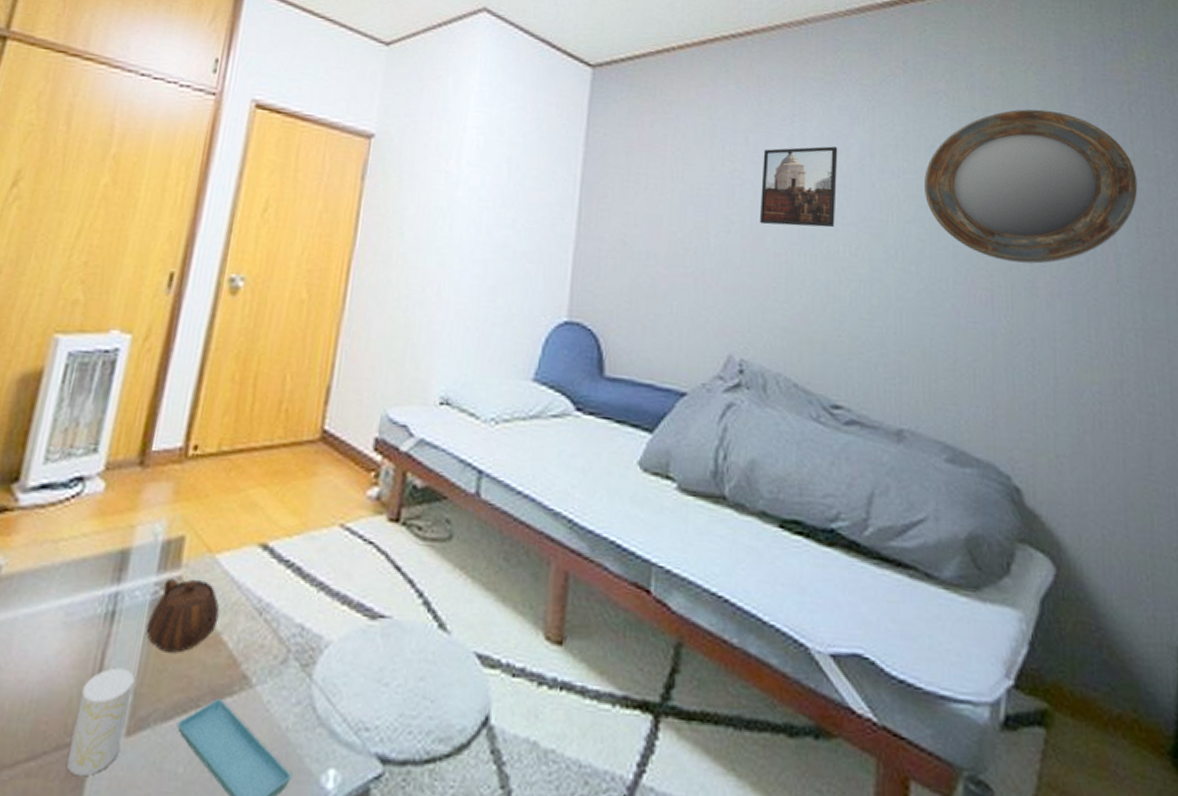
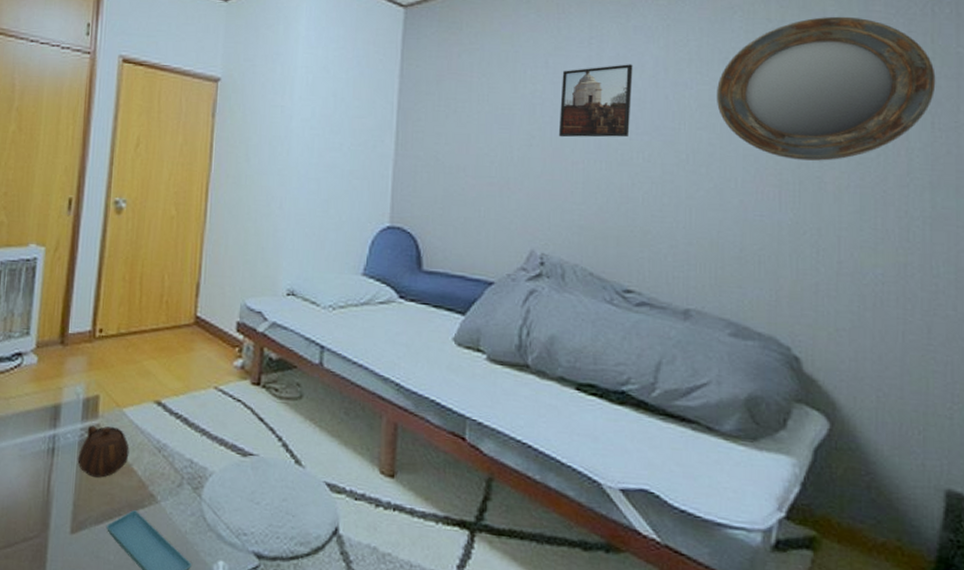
cup: present [66,667,135,777] -> none [32,487,73,560]

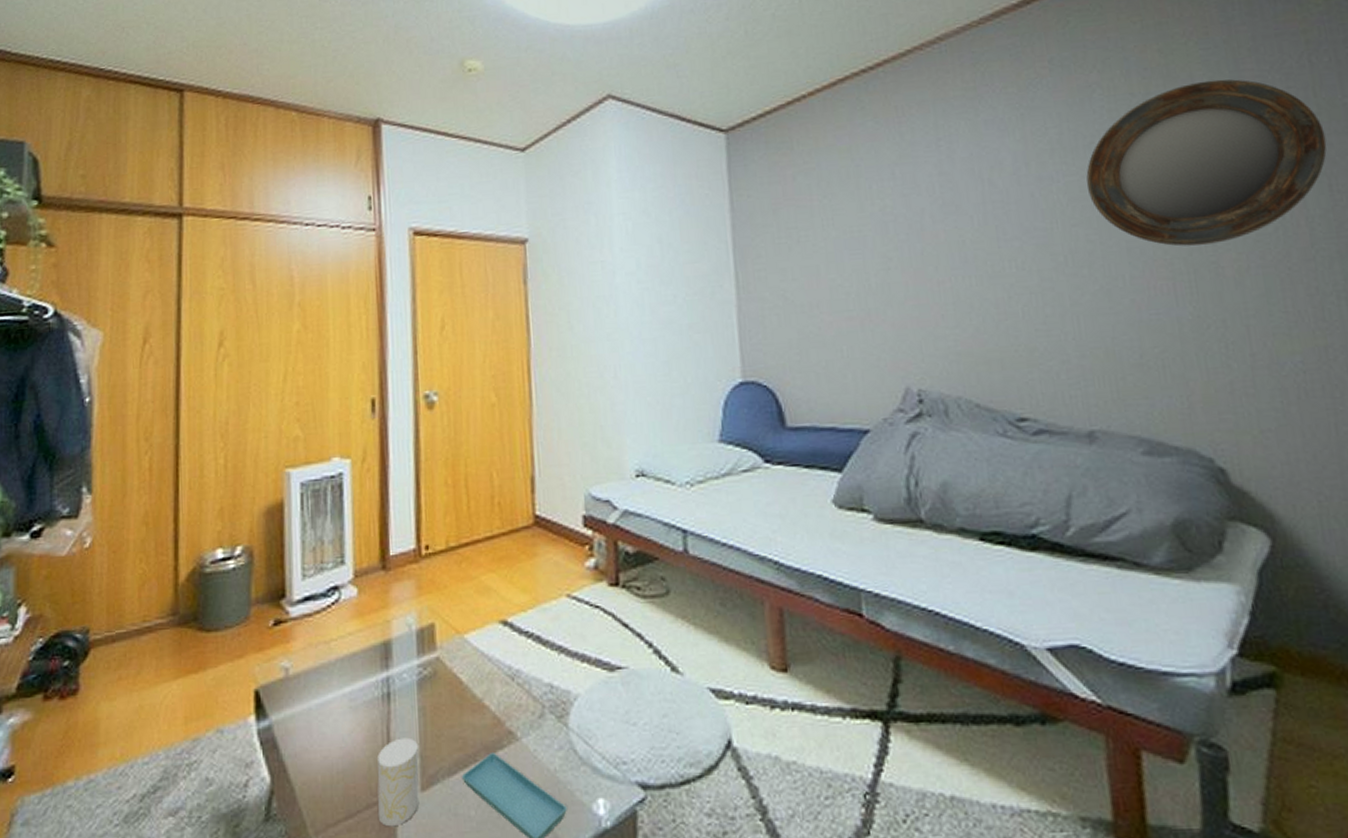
cup: none [32,487,73,560] -> present [377,737,420,827]
teapot: present [77,425,130,478] -> none [418,658,478,721]
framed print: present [559,64,633,138] -> none [912,163,997,255]

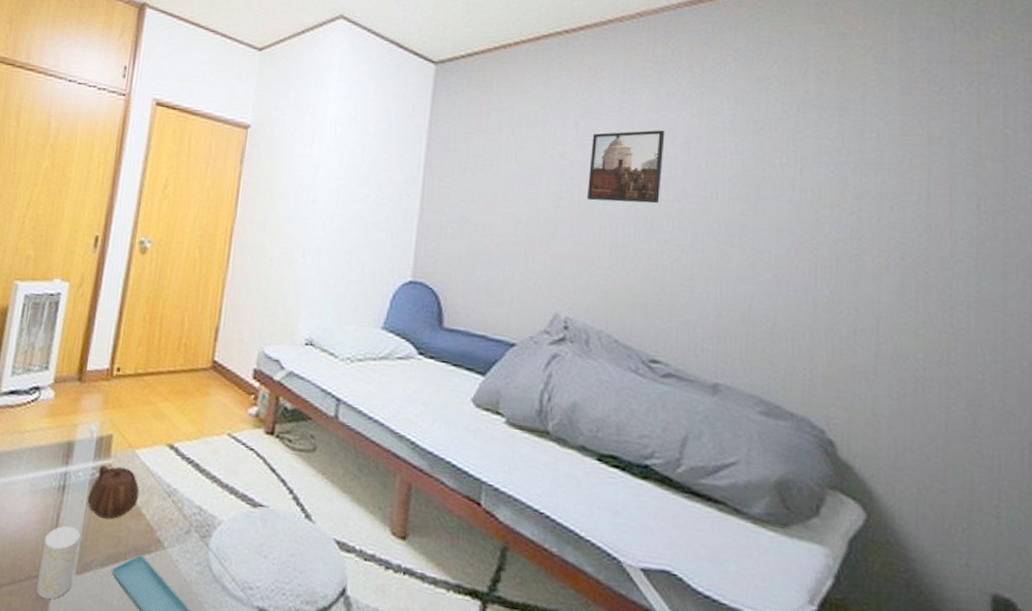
teapot: none [418,658,478,721] -> present [87,465,140,519]
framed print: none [912,163,997,255] -> present [587,130,665,204]
home mirror: present [1086,79,1327,247] -> none [751,91,982,239]

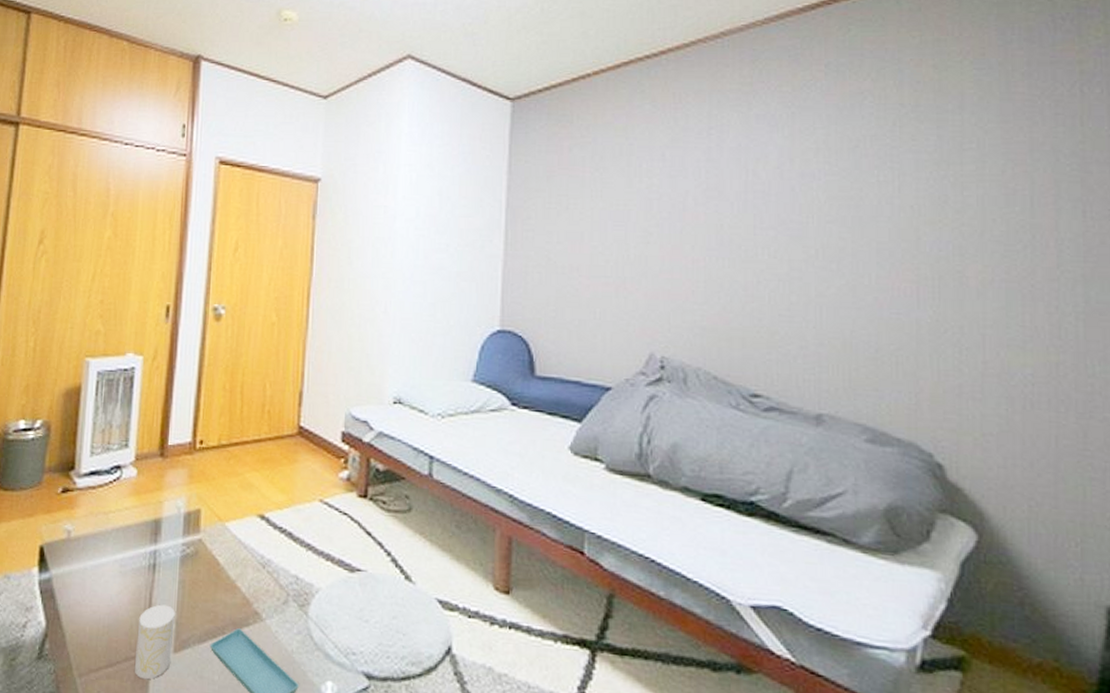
teapot: present [87,465,140,519] -> none [179,540,233,595]
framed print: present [587,130,665,204] -> none [678,155,756,234]

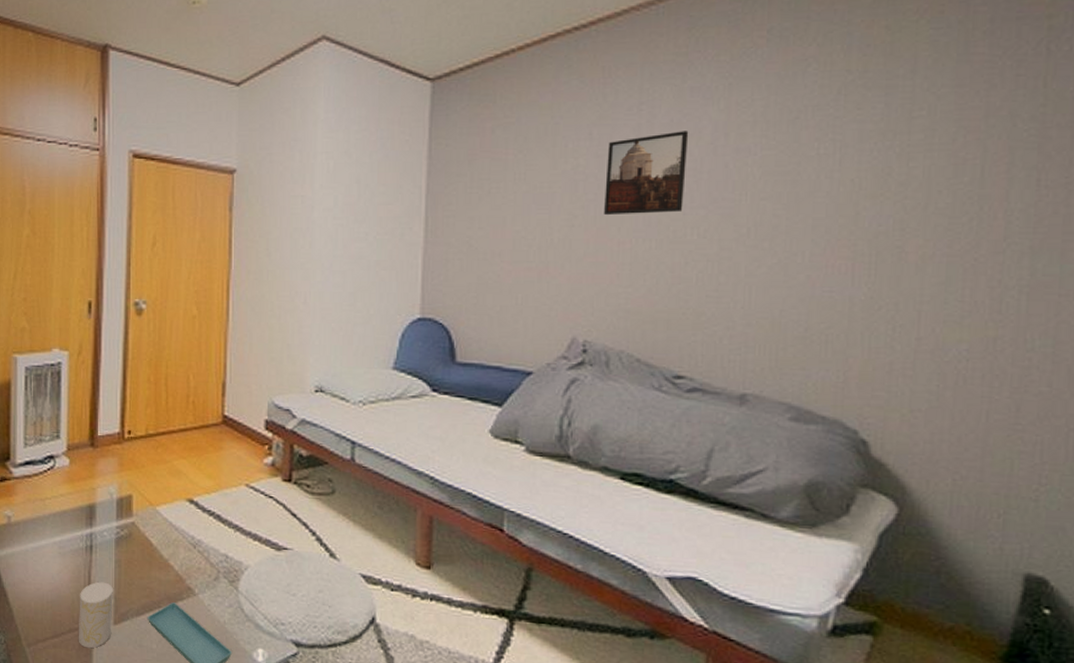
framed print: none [678,155,756,234] -> present [604,131,689,216]

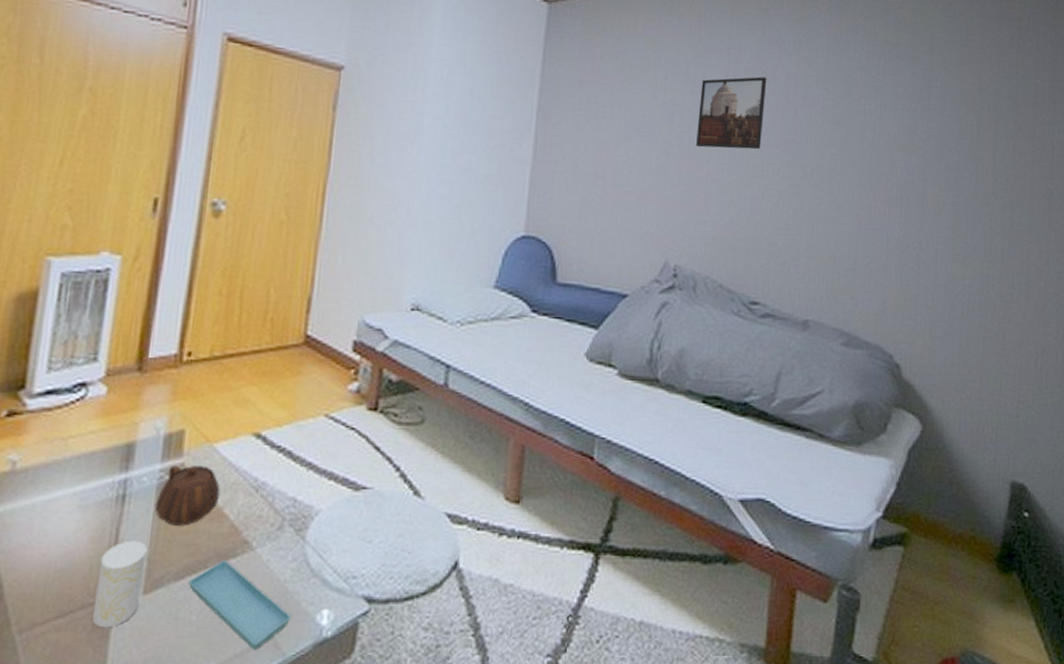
teapot: none [115,523,165,573] -> present [154,465,221,526]

